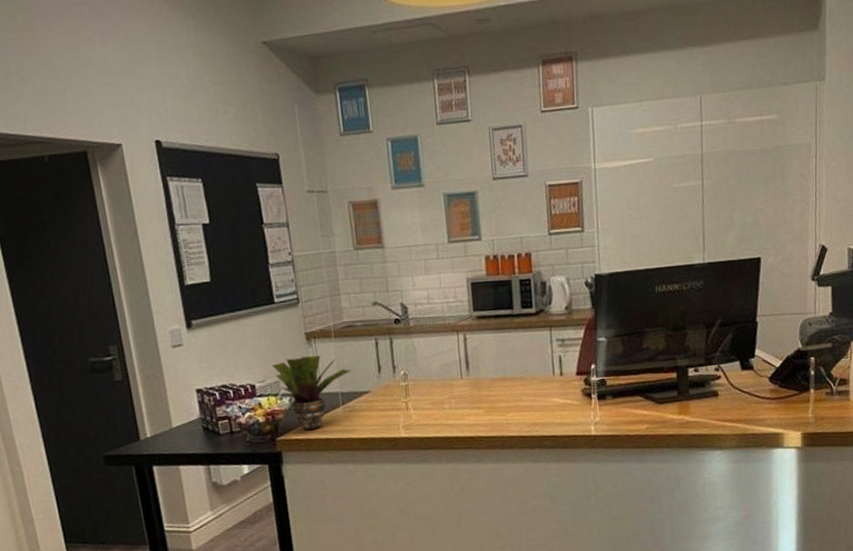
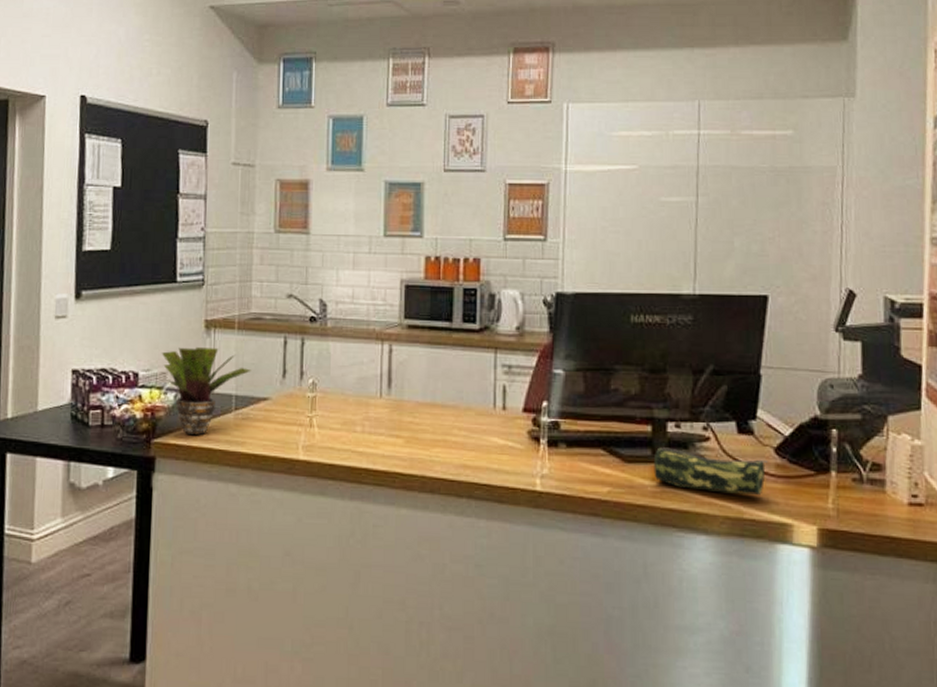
pencil case: none [679,387,765,417] -> present [653,447,768,496]

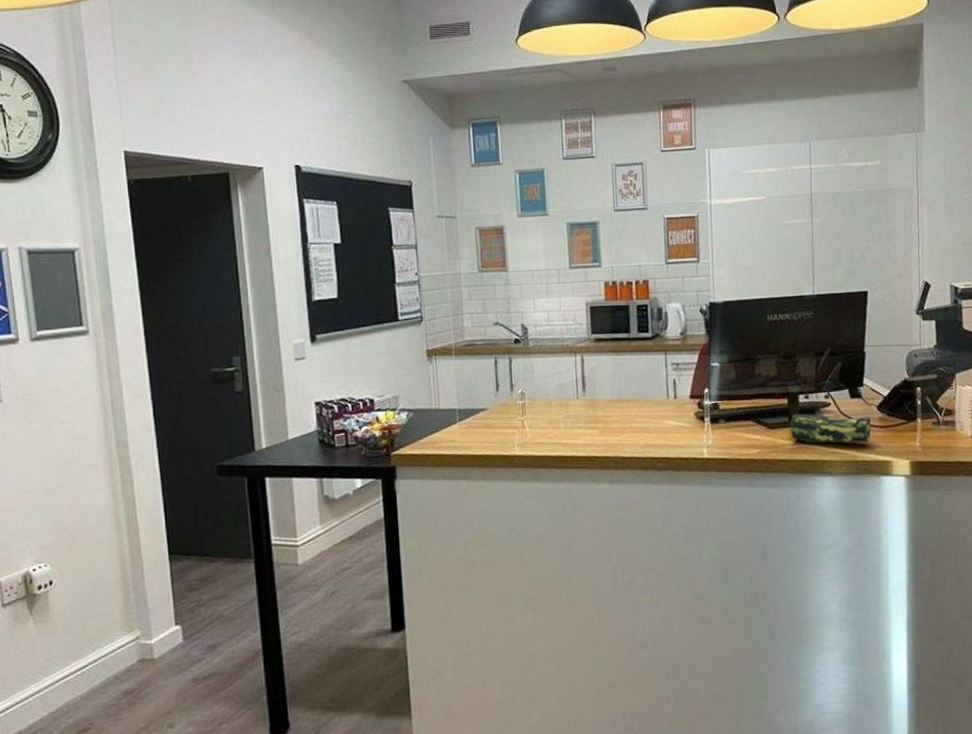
potted plant: present [161,346,252,435] -> none [391,372,470,445]

